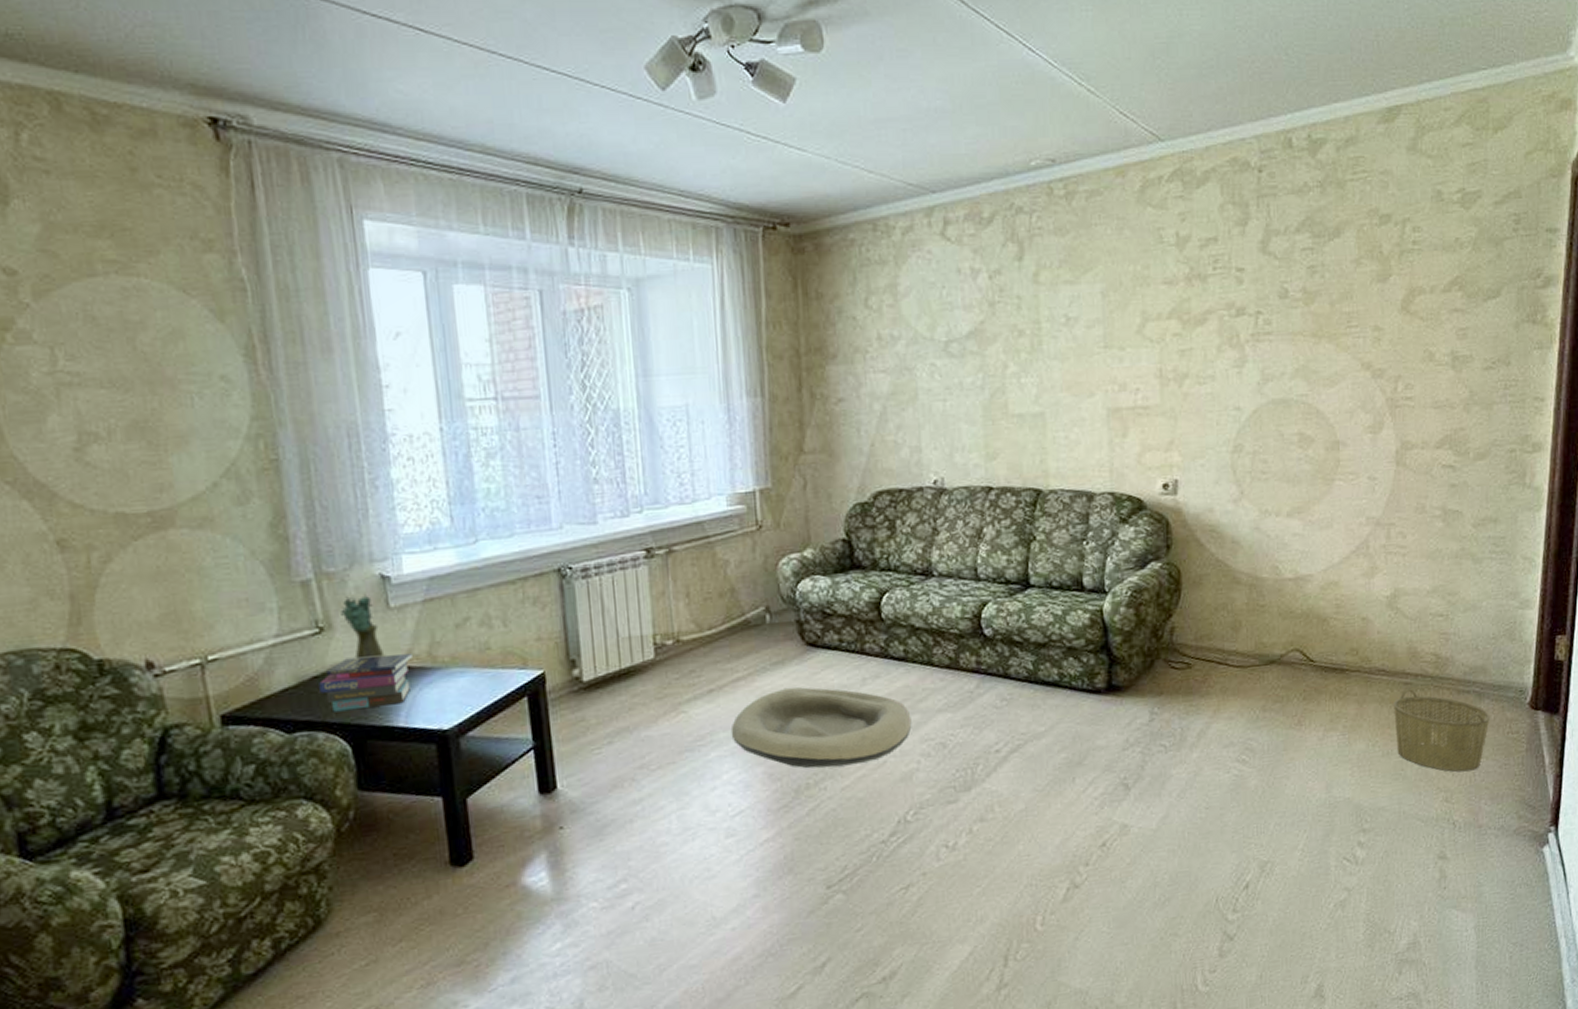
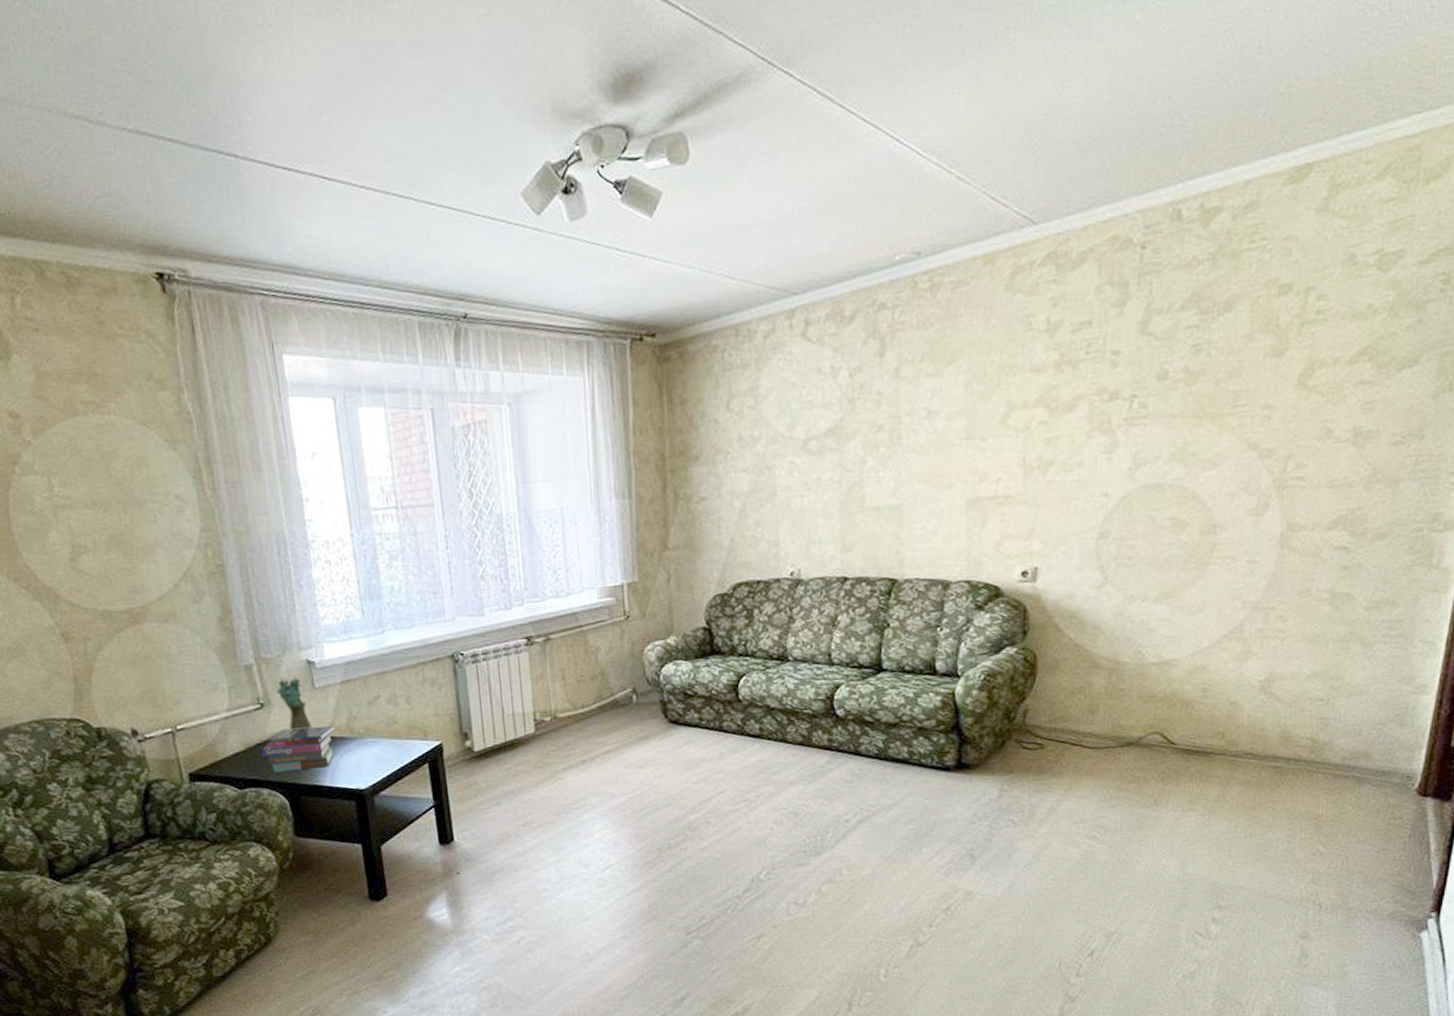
dog bed: present [730,687,912,769] -> none [601,759,766,831]
basket: present [1393,687,1491,772] -> none [1260,771,1371,855]

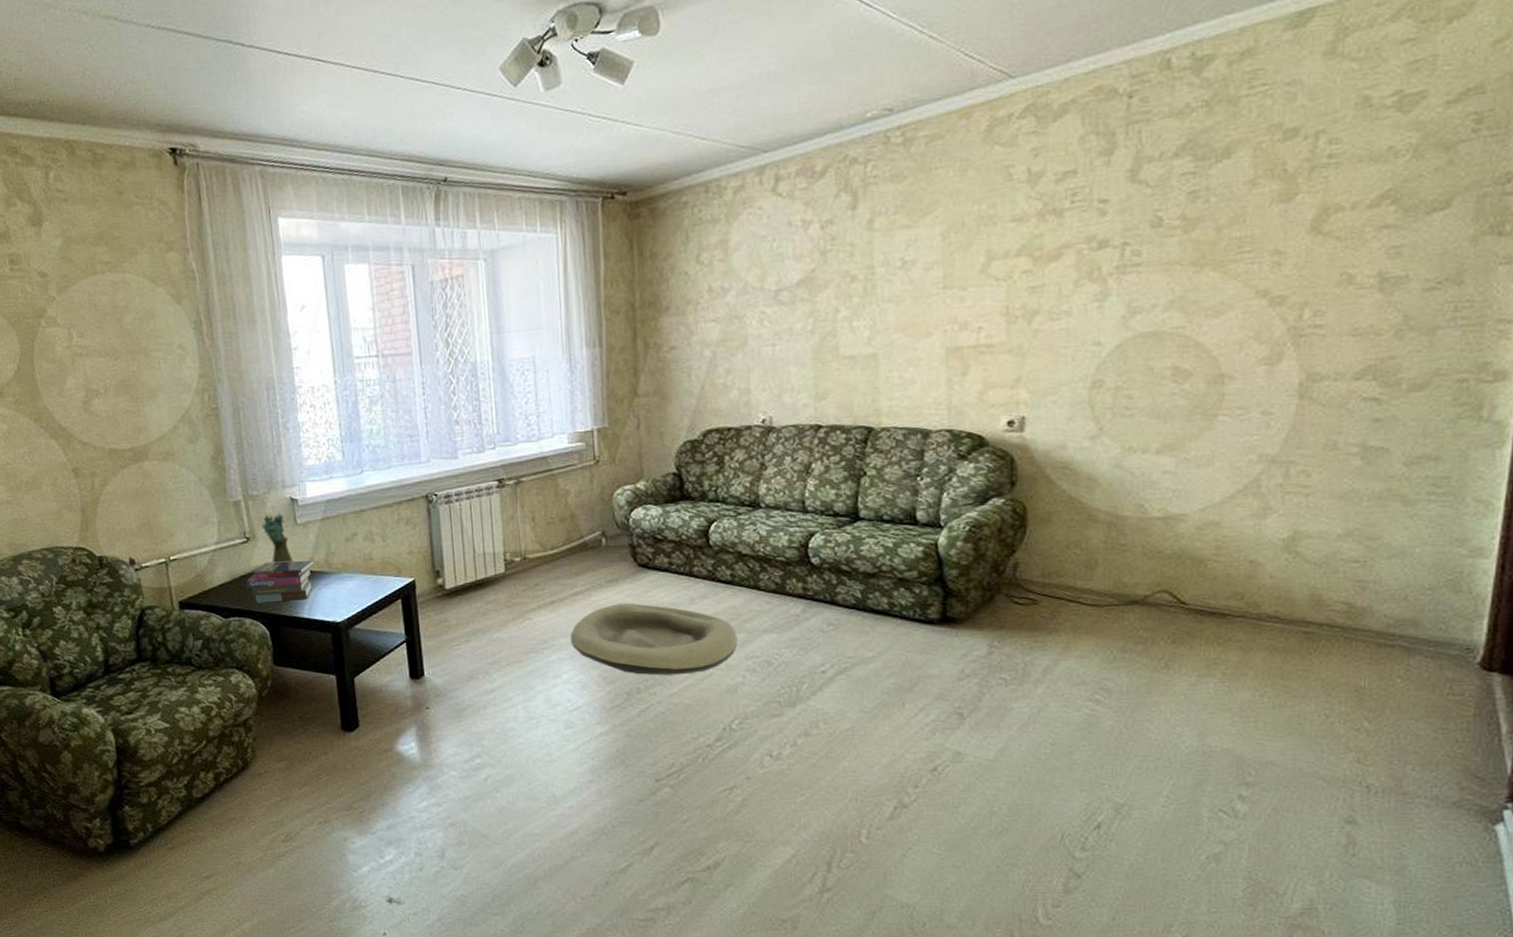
dog bed: none [601,759,766,831] -> present [570,603,738,676]

